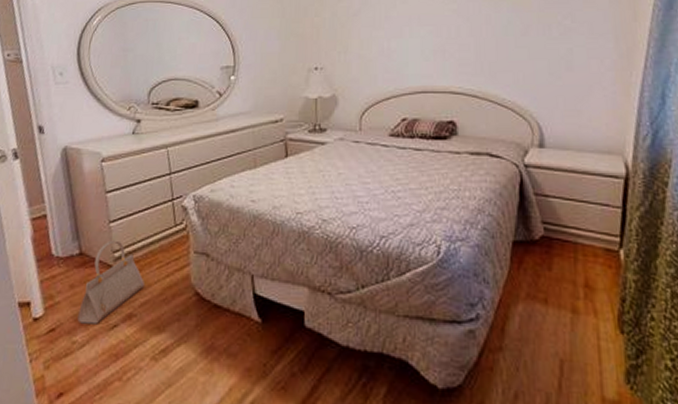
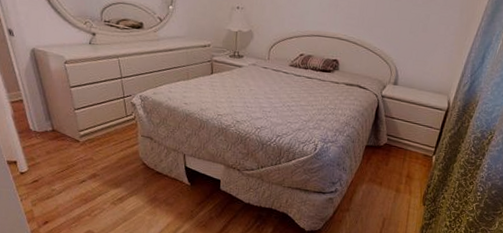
handbag: present [77,240,146,324] -> none [55,122,105,179]

